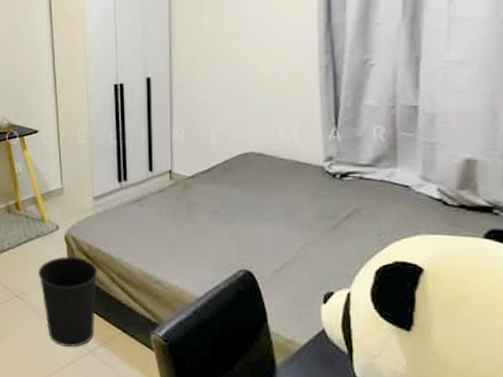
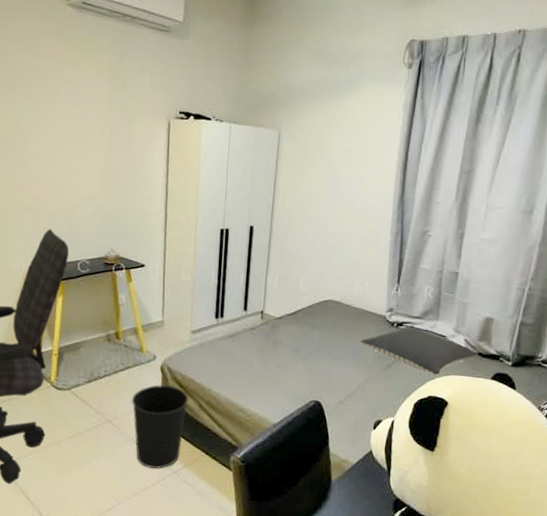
pillow: none [294,177,462,236] -> present [360,326,479,376]

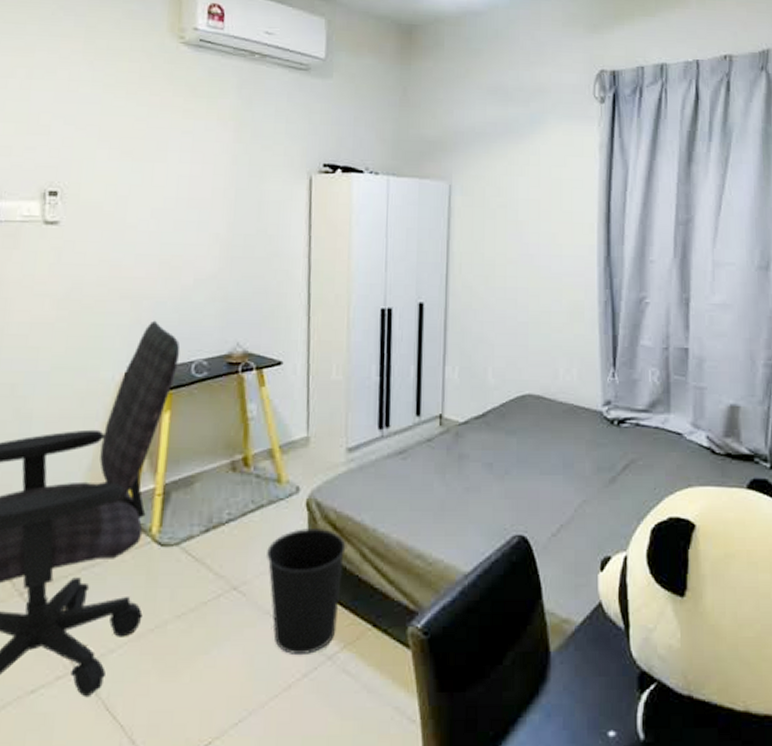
pillow: present [360,326,479,376] -> none [573,424,728,488]

